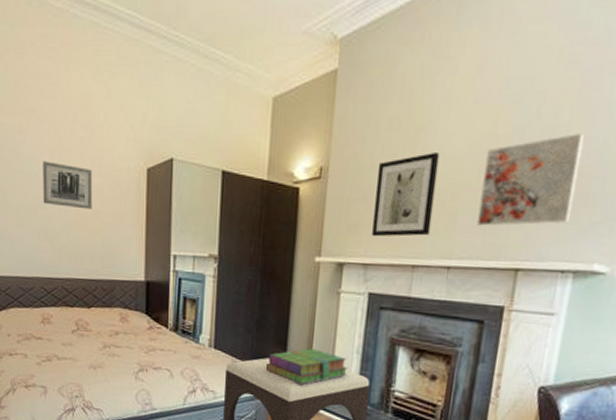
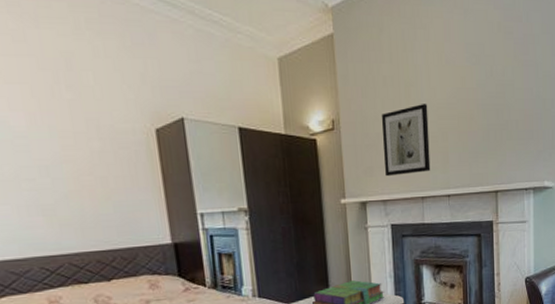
wall art: present [42,161,93,210] -> none [19,127,96,177]
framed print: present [477,133,585,226] -> none [462,86,525,160]

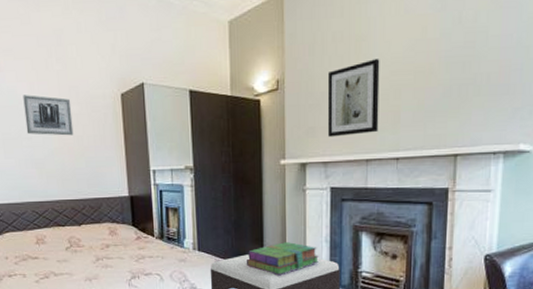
wall art: none [19,127,96,177] -> present [23,95,74,136]

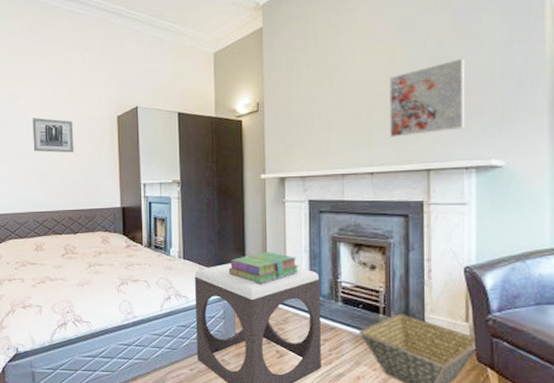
wall art: present [327,59,380,138] -> none [303,83,353,154]
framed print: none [418,33,501,120] -> present [390,58,465,137]

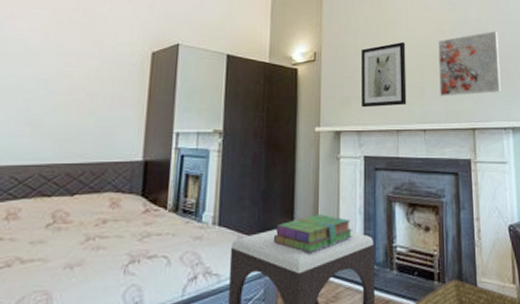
wall art: present [32,118,74,153] -> none [27,45,92,91]
wall art: none [303,83,353,154] -> present [360,42,407,108]

